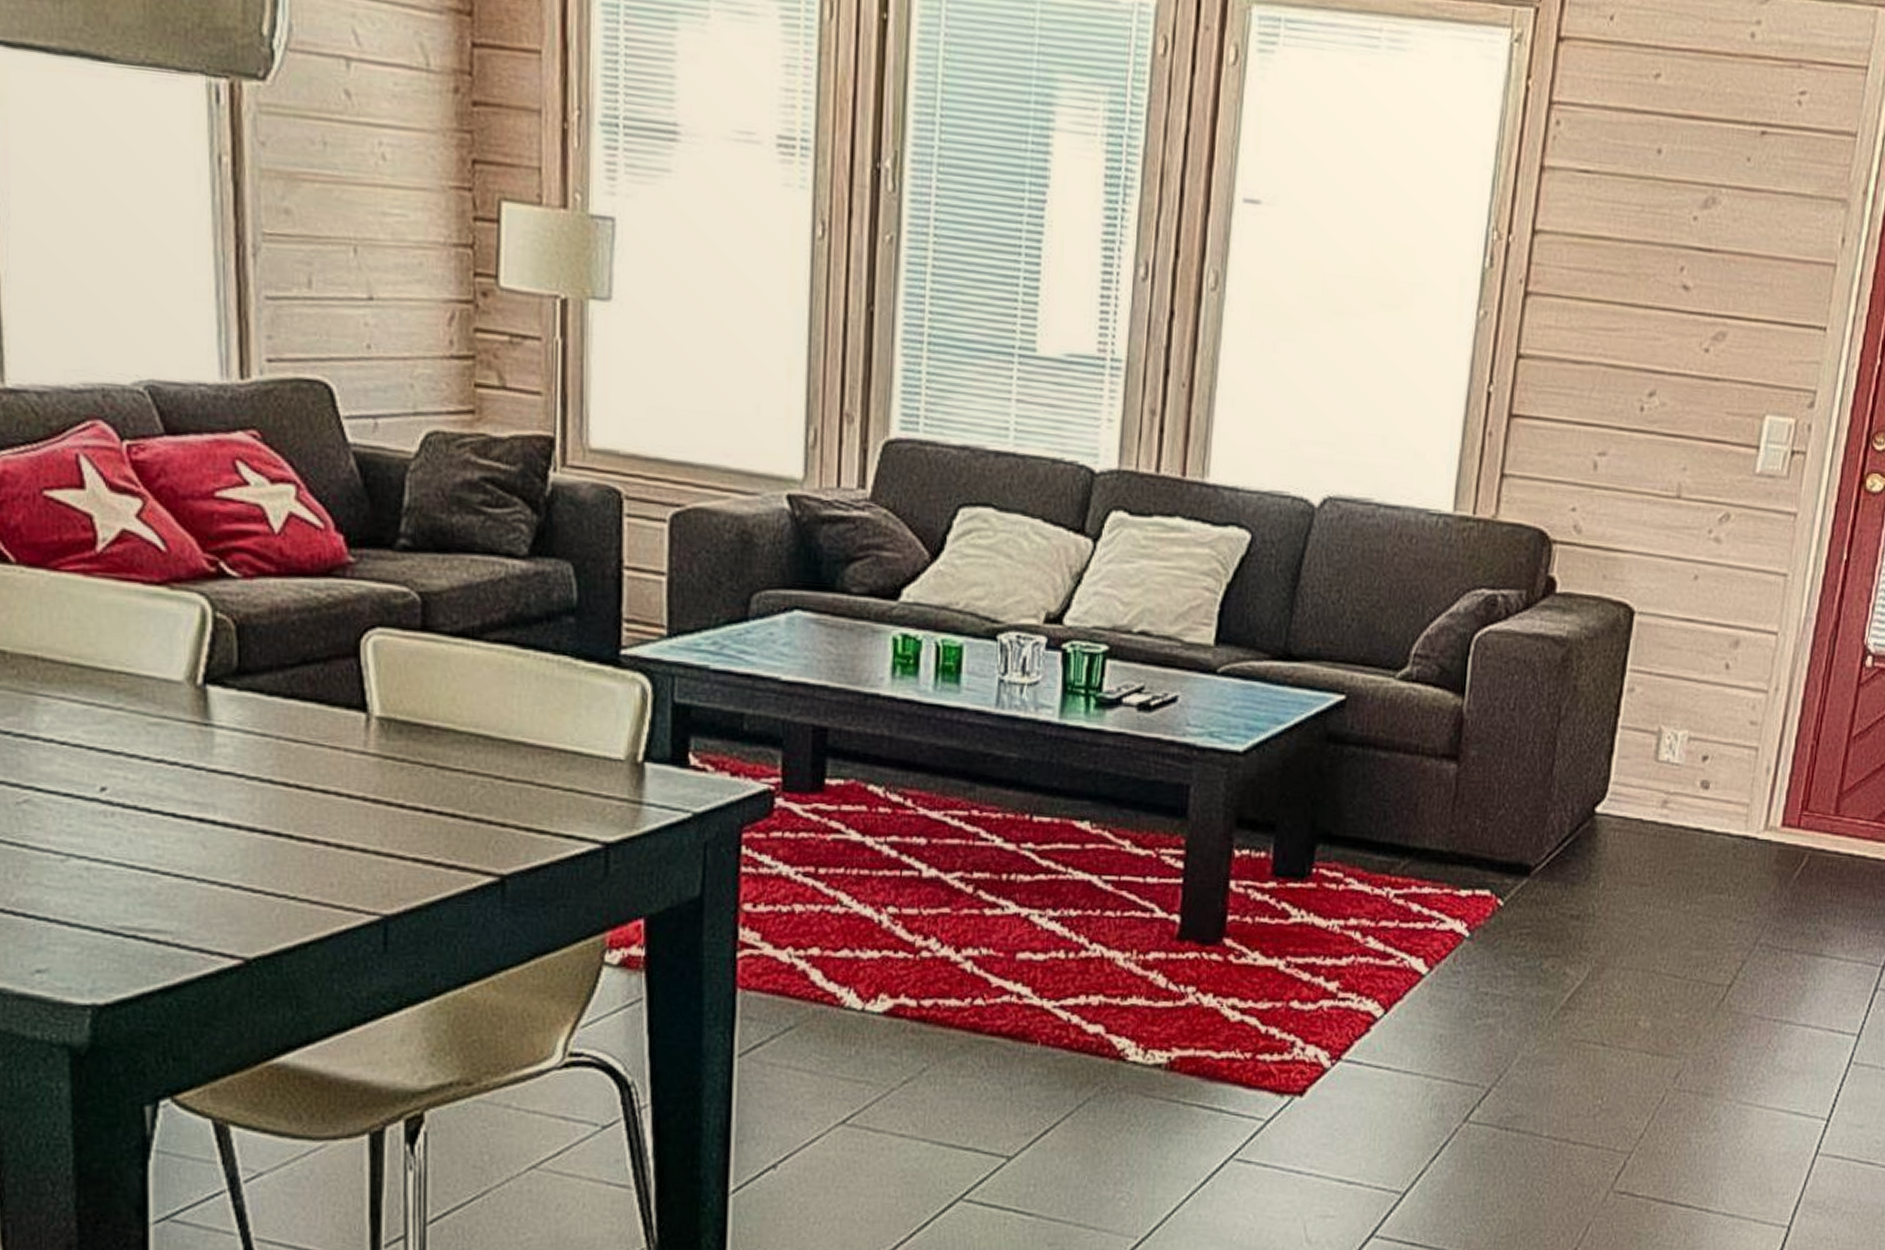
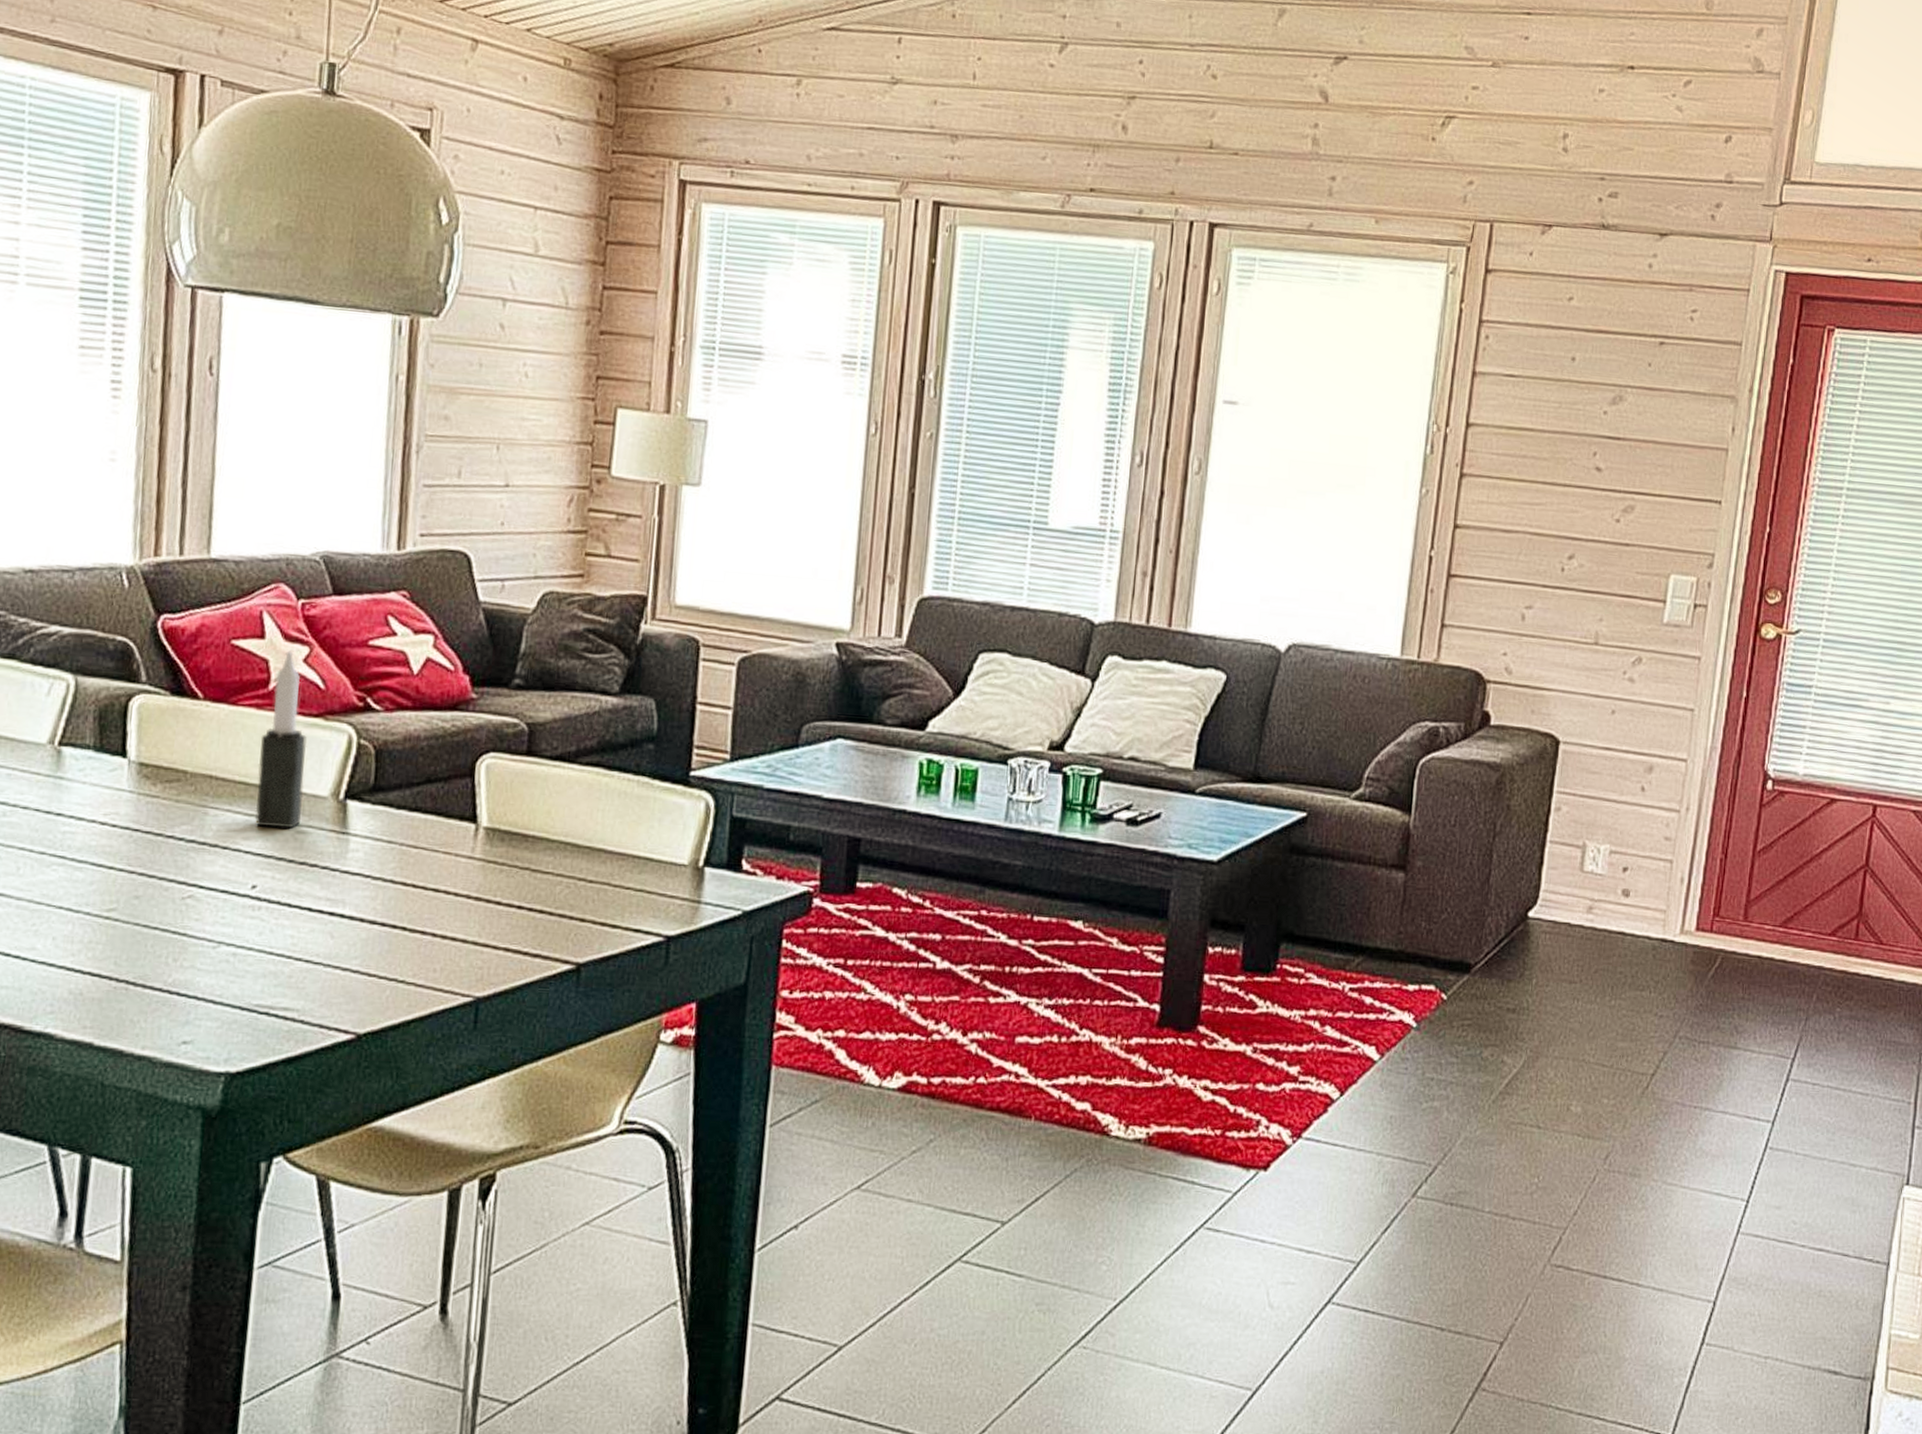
candle: none [92,502,152,720] -> present [255,649,307,829]

